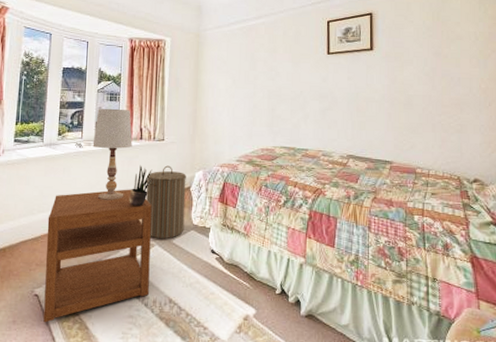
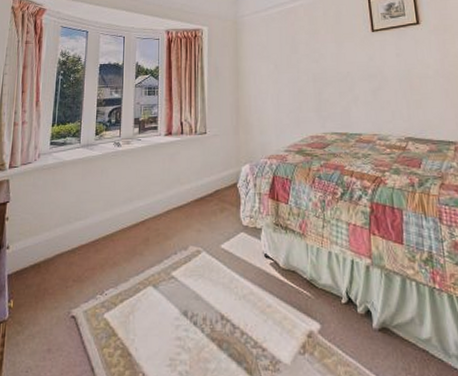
nightstand: present [43,189,152,323] -> none [81,189,197,350]
table lamp: present [92,108,133,200] -> none [131,103,173,203]
potted plant: present [129,164,152,206] -> none [171,161,195,208]
laundry hamper: present [146,165,186,239] -> none [189,160,233,244]

